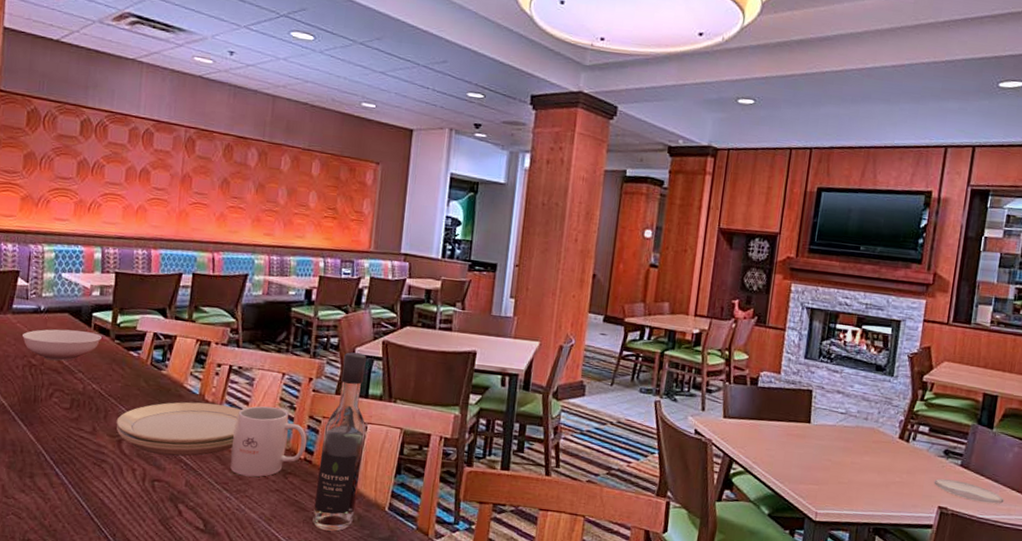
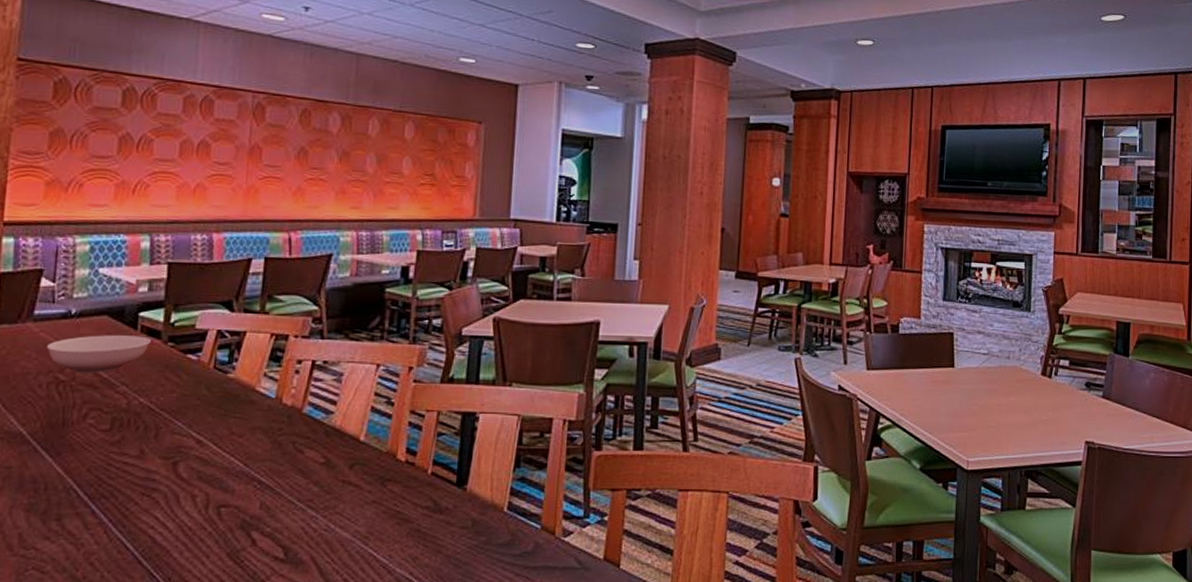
plate: present [116,402,241,456] -> none [170,406,328,475]
mug: present [230,406,307,477] -> none [315,405,409,489]
bottle: present [312,352,366,531] -> none [418,333,478,542]
plate: present [934,479,1004,505] -> none [1079,413,1146,434]

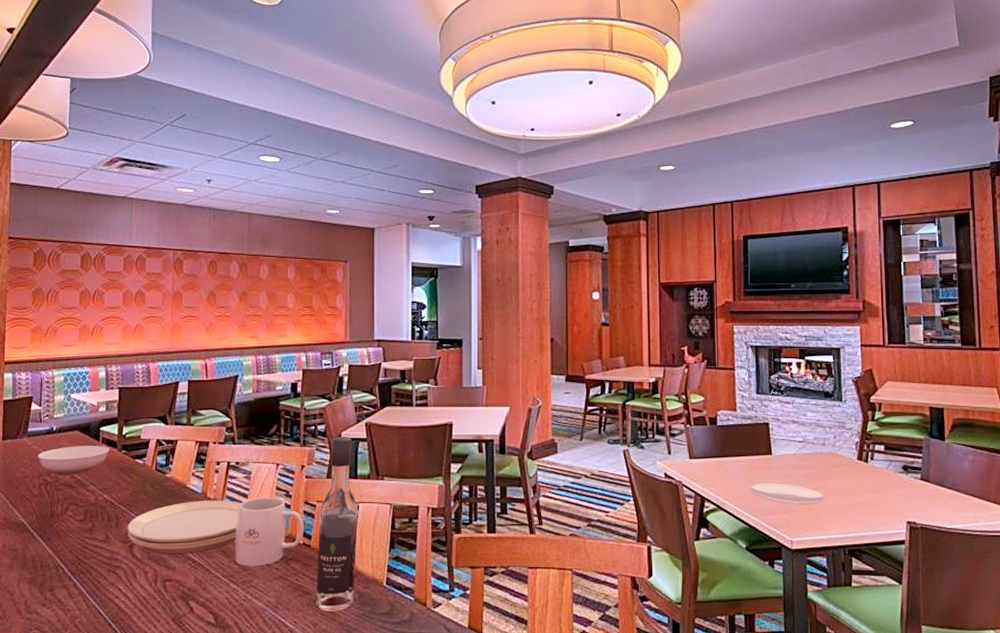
plate: none [170,406,328,475] -> present [127,500,241,555]
mug: none [315,405,409,489] -> present [234,497,305,567]
bottle: none [418,333,478,542] -> present [316,437,358,611]
plate: none [928,398,1006,422] -> present [750,483,825,505]

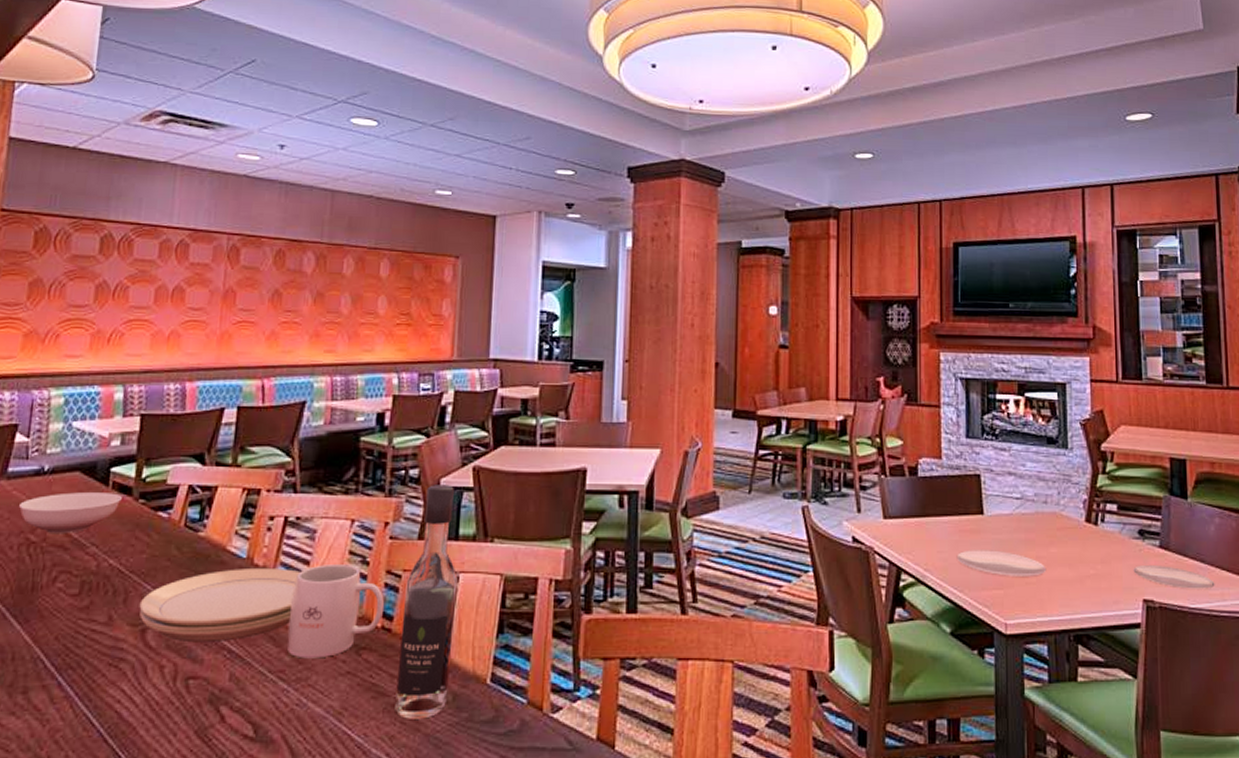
plate: none [898,494,969,514] -> present [1133,565,1215,590]

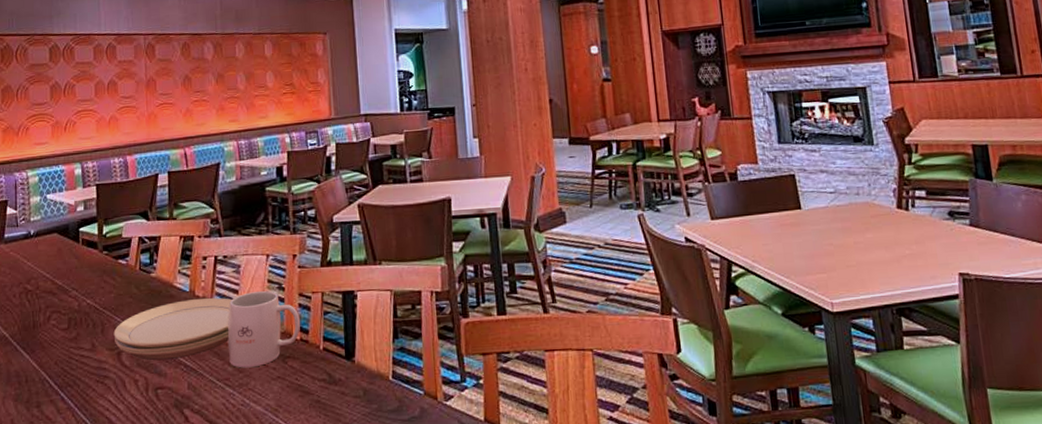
bowl: present [19,492,122,533] -> none [16,248,90,282]
bottle: present [395,485,458,719] -> none [315,220,360,412]
plate: present [956,550,1047,578] -> none [780,239,865,263]
plate: present [1133,565,1215,590] -> none [946,241,1027,262]

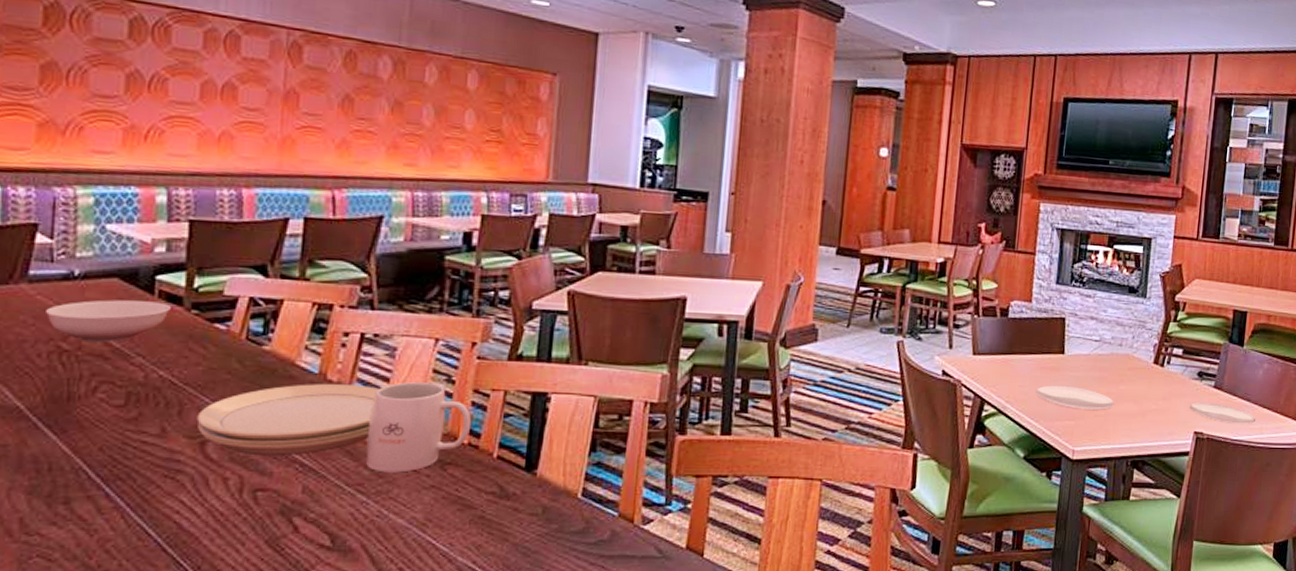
bowl: none [16,248,90,282] -> present [46,299,171,342]
plate: none [780,239,865,263] -> present [1035,385,1115,411]
plate: none [946,241,1027,262] -> present [1189,402,1256,425]

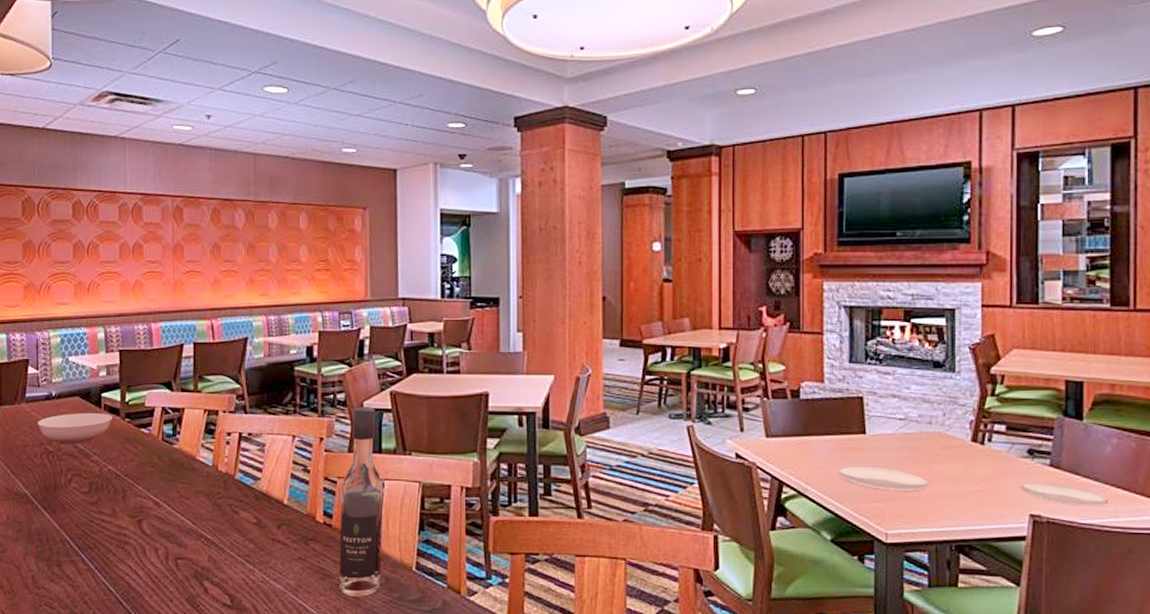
plate: present [196,383,379,456] -> none [134,473,255,532]
mug: present [366,382,472,473] -> none [249,472,325,547]
bottle: none [482,307,550,530] -> present [339,407,383,597]

